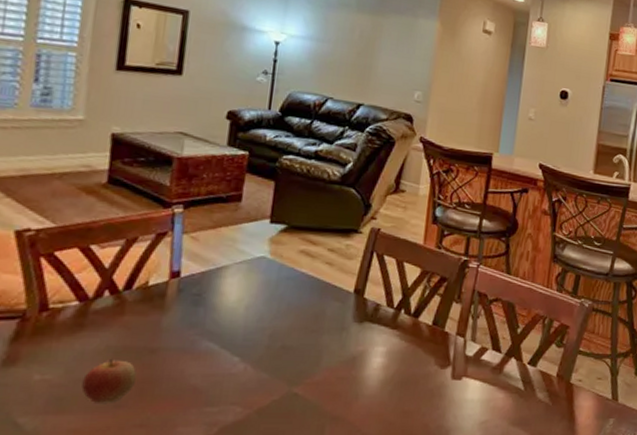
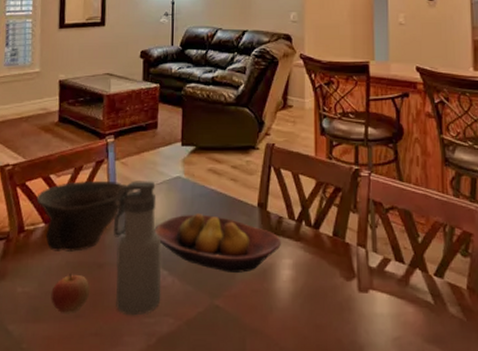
bowl: none [68,254,206,335] -> present [36,180,135,252]
water bottle: none [170,258,235,405] -> present [114,181,162,316]
fruit bowl: none [225,296,376,360] -> present [153,212,281,273]

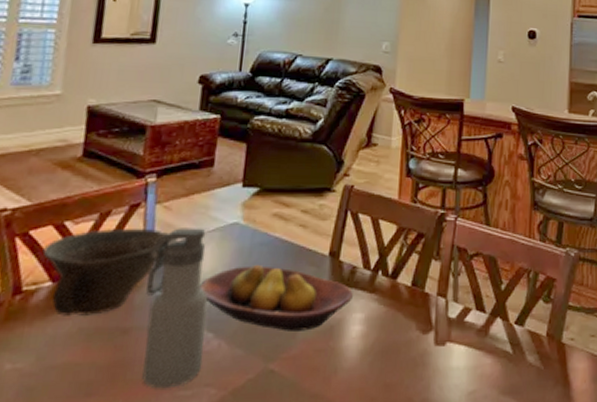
apple: present [51,274,89,313] -> none [52,343,108,392]

